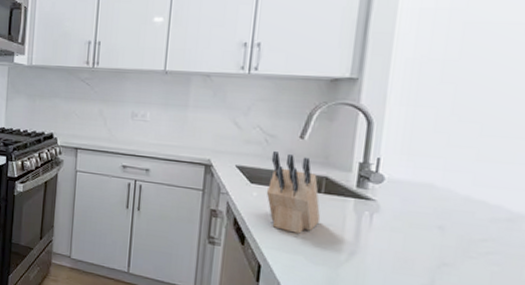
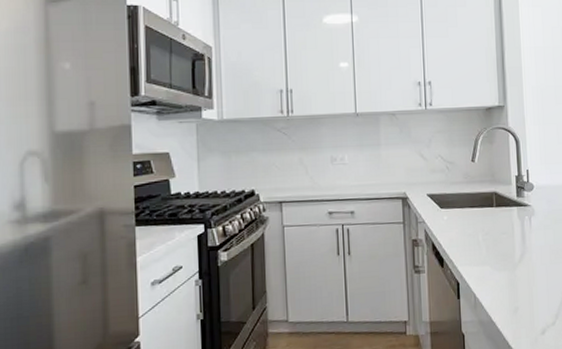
knife block: present [266,150,321,234] -> none [453,175,497,247]

